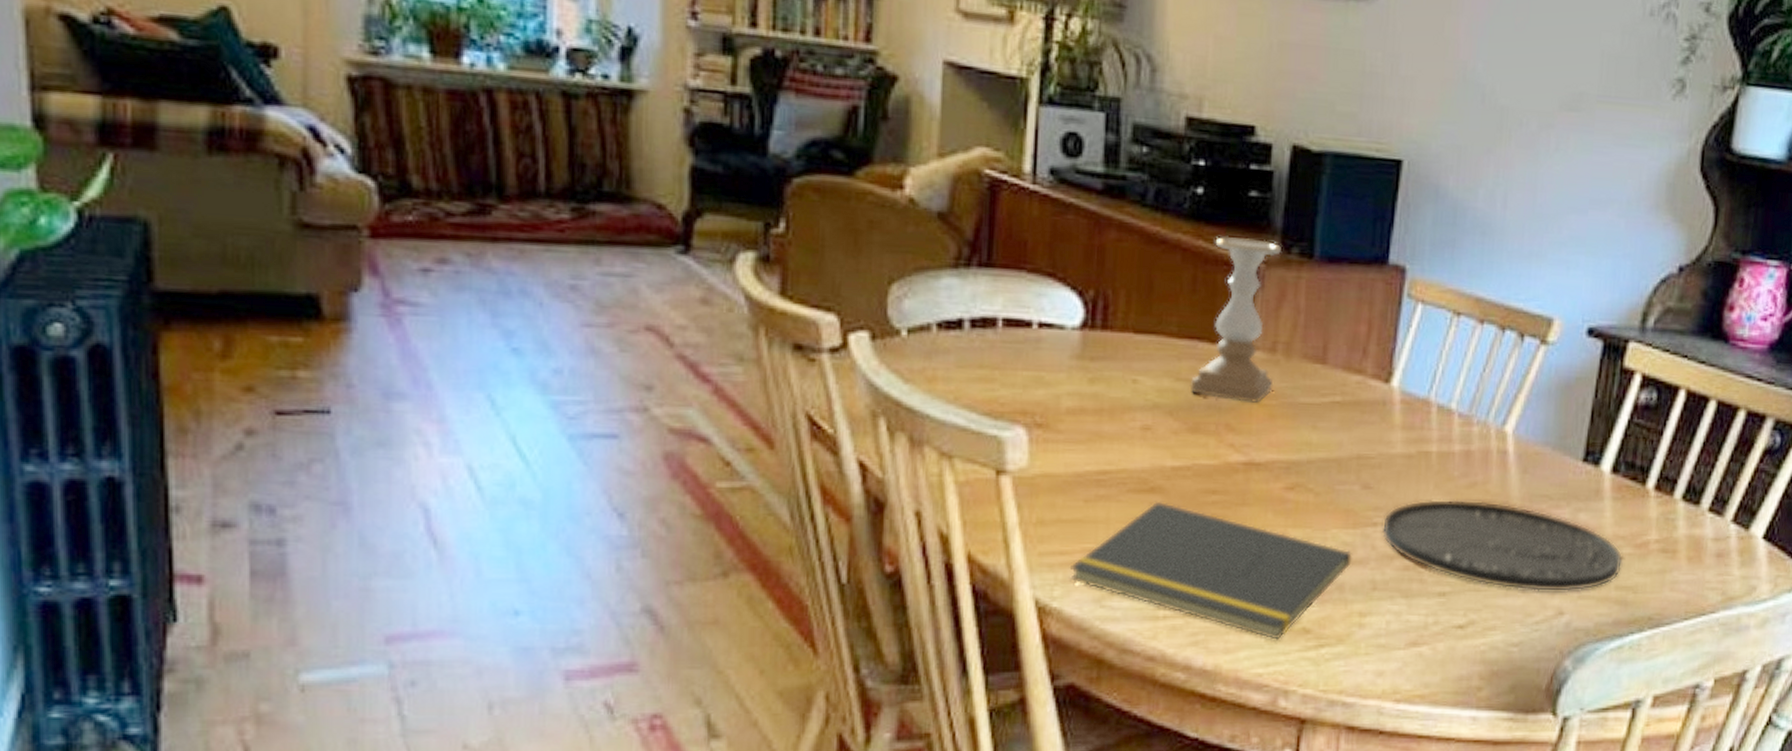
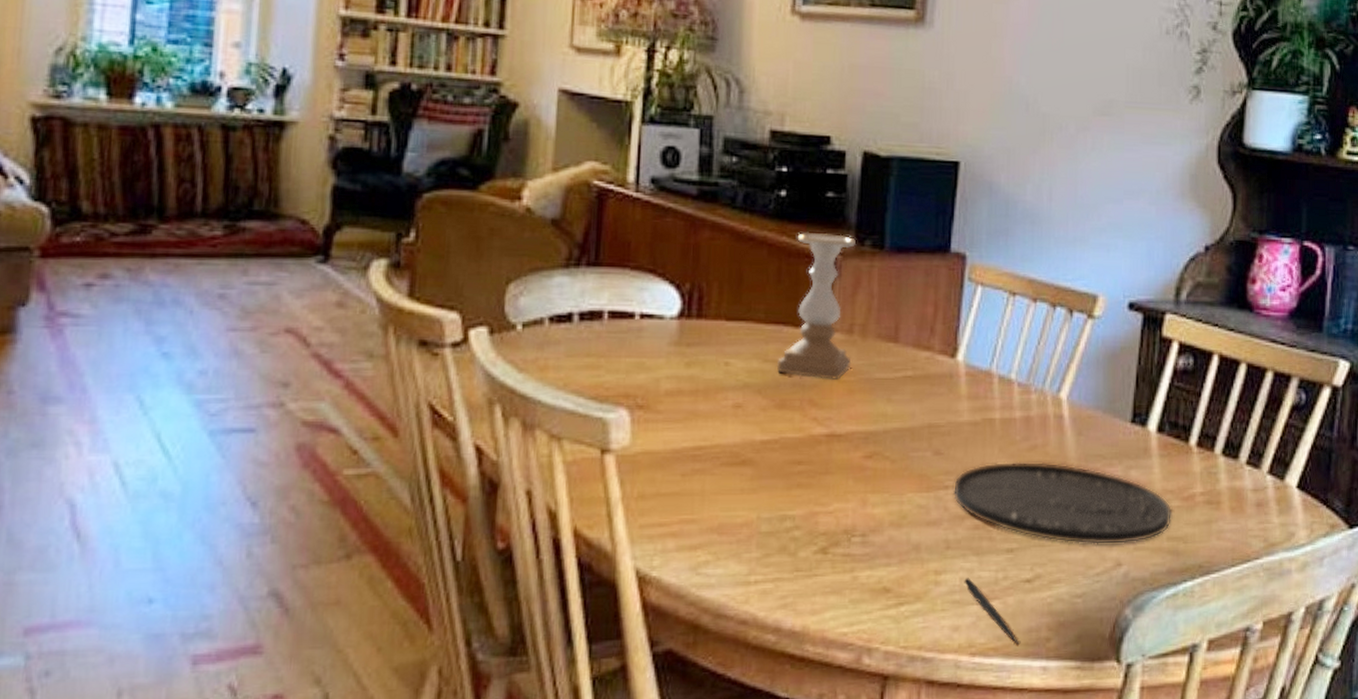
notepad: present [1069,501,1352,640] -> none [667,473,926,600]
pen: none [1390,621,1449,693] -> present [964,578,1020,645]

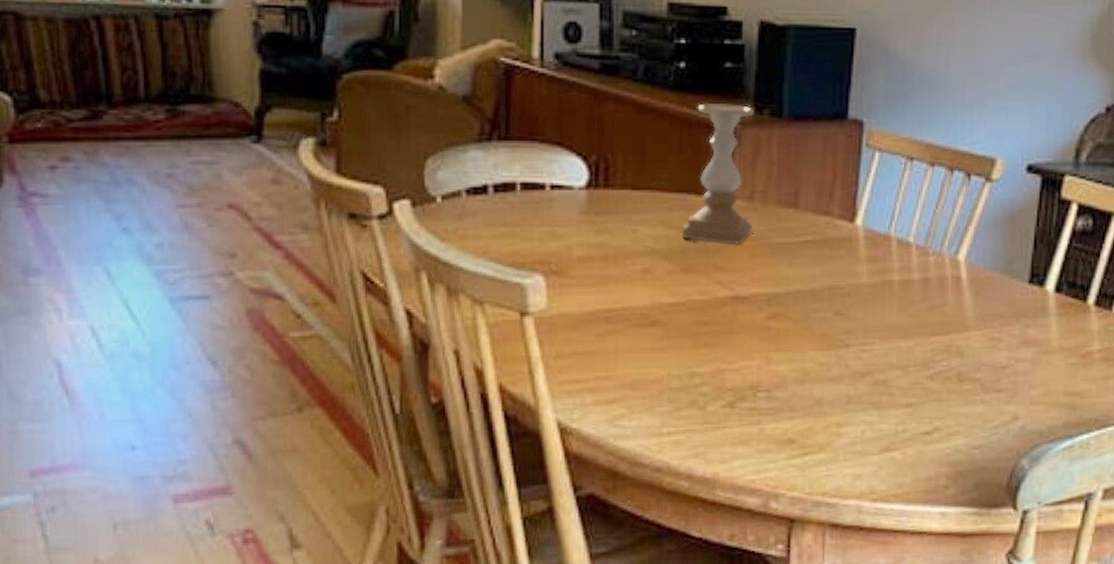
plate: present [952,461,1173,544] -> none [853,321,1070,399]
pen: present [964,578,1020,645] -> none [865,430,919,492]

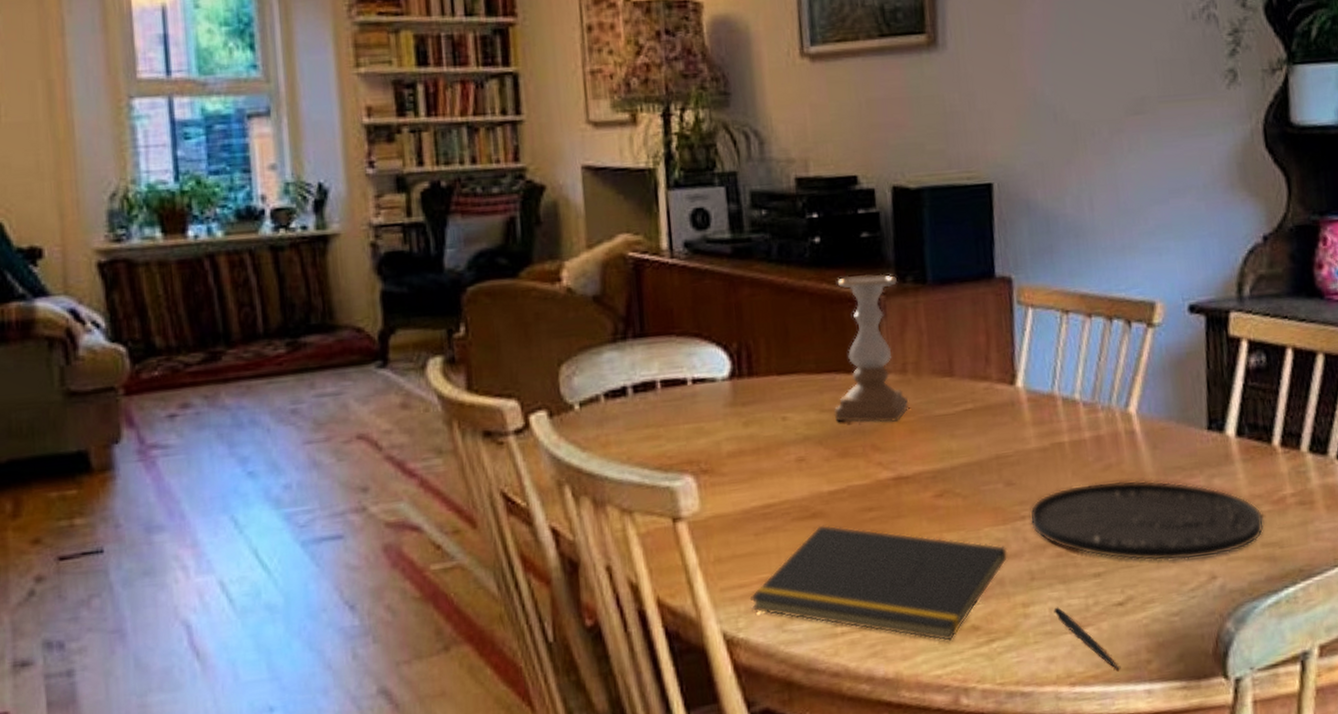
notepad: none [585,333,828,450] -> present [749,524,1008,641]
plate: none [853,321,1070,399] -> present [1029,480,1264,561]
pen: none [865,430,919,492] -> present [1053,607,1120,670]

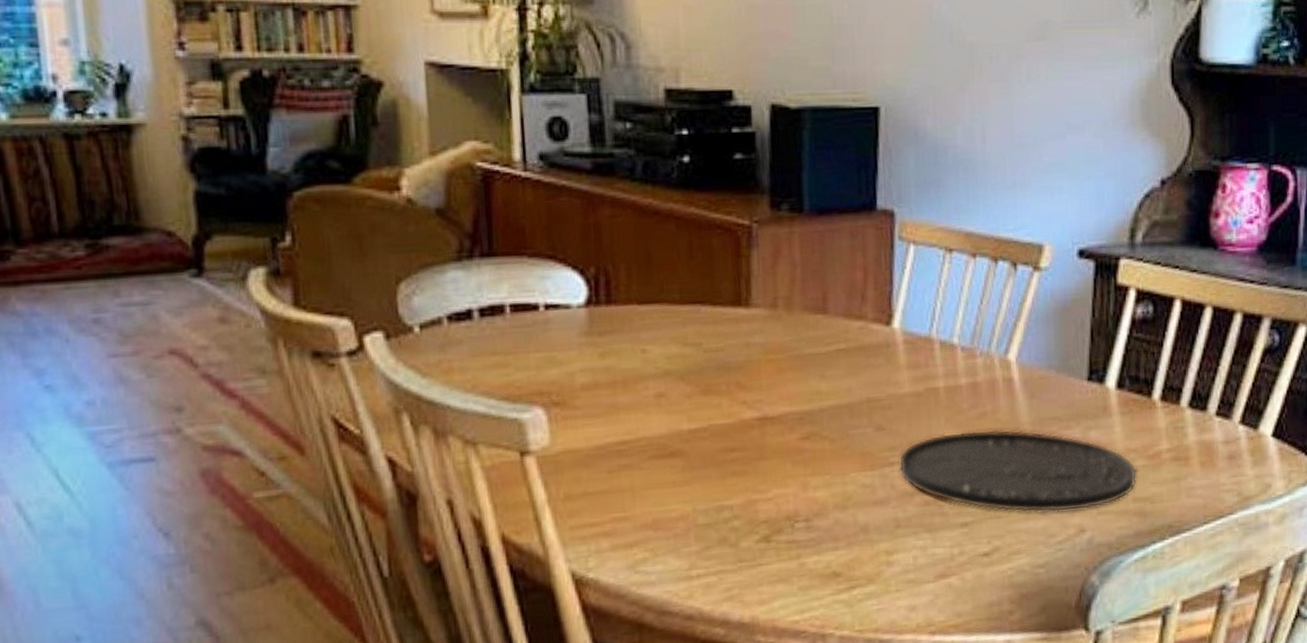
notepad: present [749,524,1008,641] -> none [601,464,873,587]
candle holder: present [834,274,909,423] -> none [697,200,778,360]
pen: present [1053,607,1120,670] -> none [917,556,981,620]

